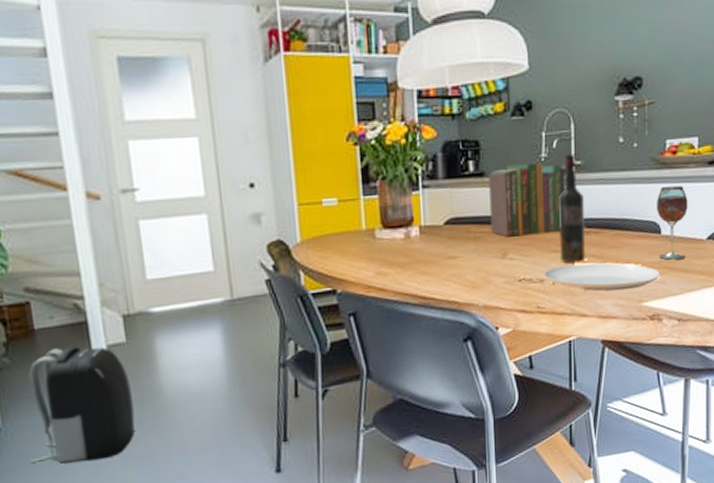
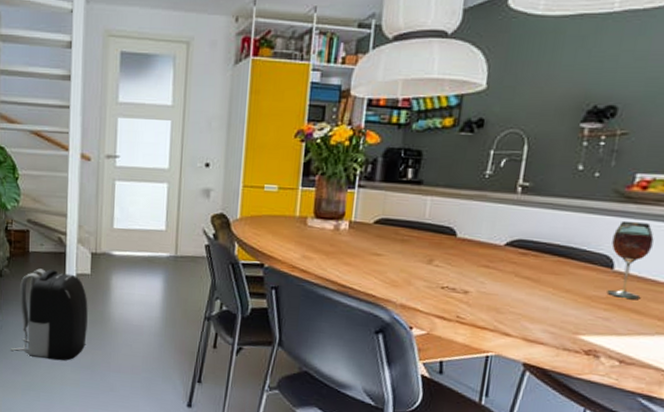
books: present [489,162,567,237] -> none [420,177,513,248]
plate: present [543,262,660,292] -> none [469,281,606,319]
wine bottle: present [558,154,586,264] -> none [490,174,527,282]

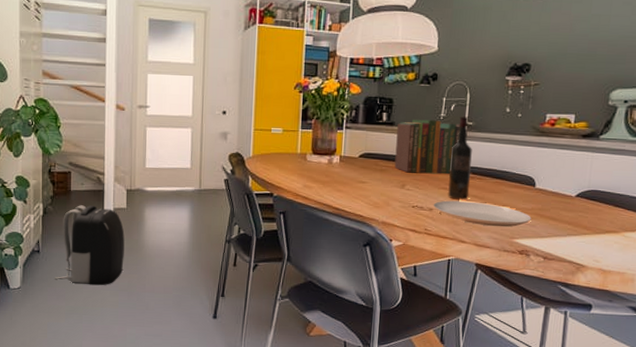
books: none [420,177,513,248] -> present [394,119,461,174]
plate: none [469,281,606,319] -> present [433,200,532,227]
wine bottle: none [490,174,527,282] -> present [448,116,472,200]
wineglass: present [607,220,654,299] -> none [532,150,562,209]

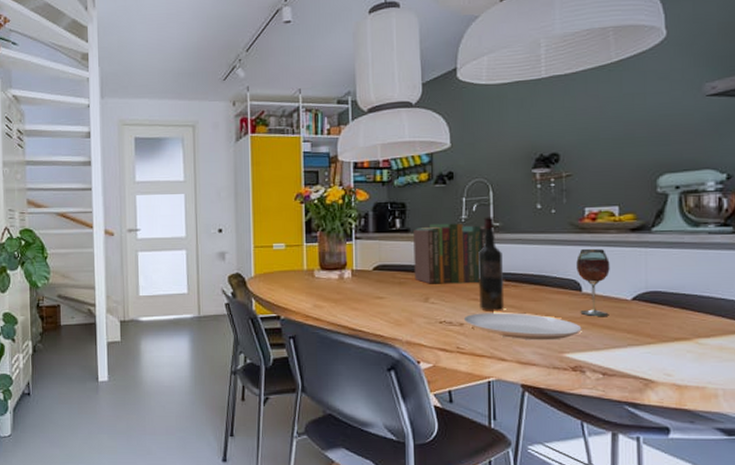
backpack: present [54,205,125,286] -> none [47,341,121,430]
wineglass: none [532,150,562,209] -> present [576,248,610,316]

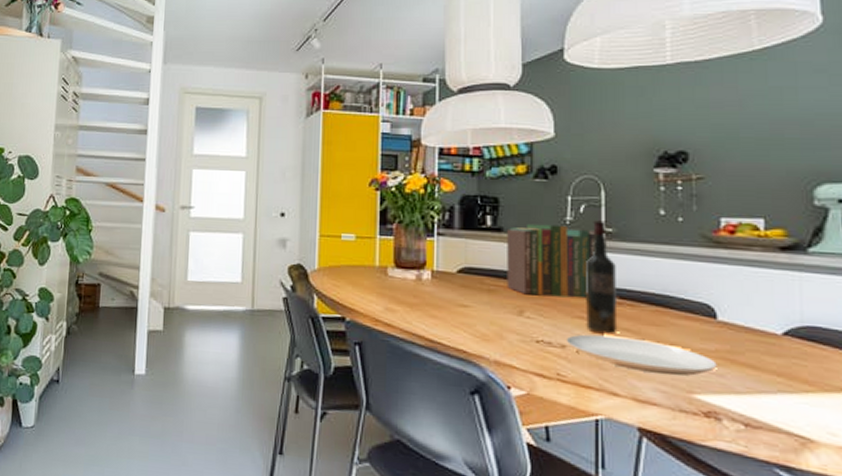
wineglass: present [576,248,610,316] -> none [710,266,753,352]

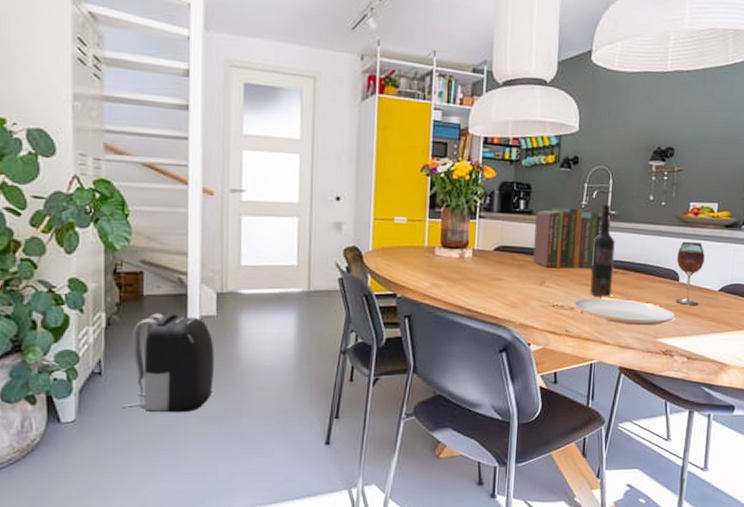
backpack: none [74,325,160,430] -> present [122,313,214,413]
wineglass: none [710,266,753,352] -> present [675,241,705,305]

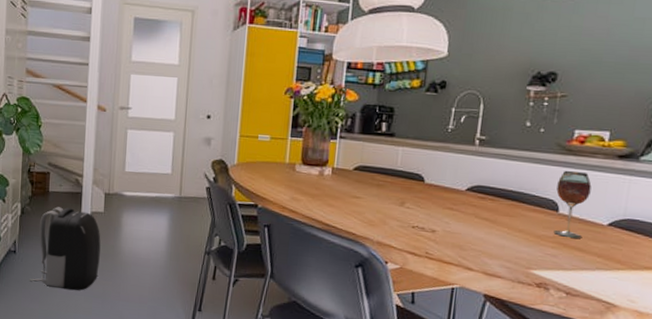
books: present [533,207,603,269] -> none [393,130,472,193]
plate: present [574,297,675,326] -> none [436,222,553,256]
wine bottle: present [590,204,615,297] -> none [454,129,484,223]

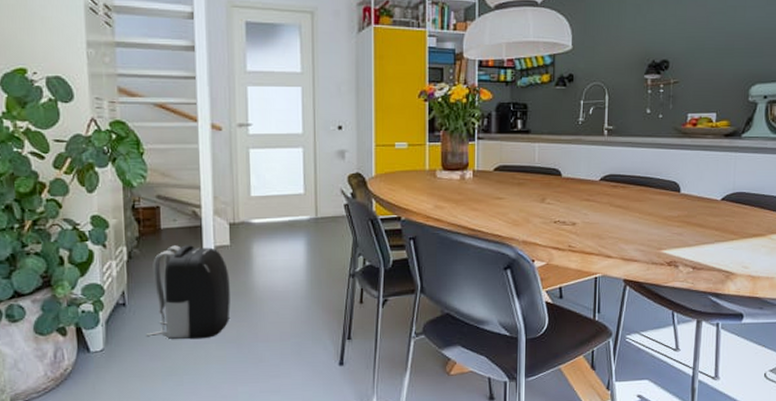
wineglass: present [553,170,592,238] -> none [677,152,705,215]

